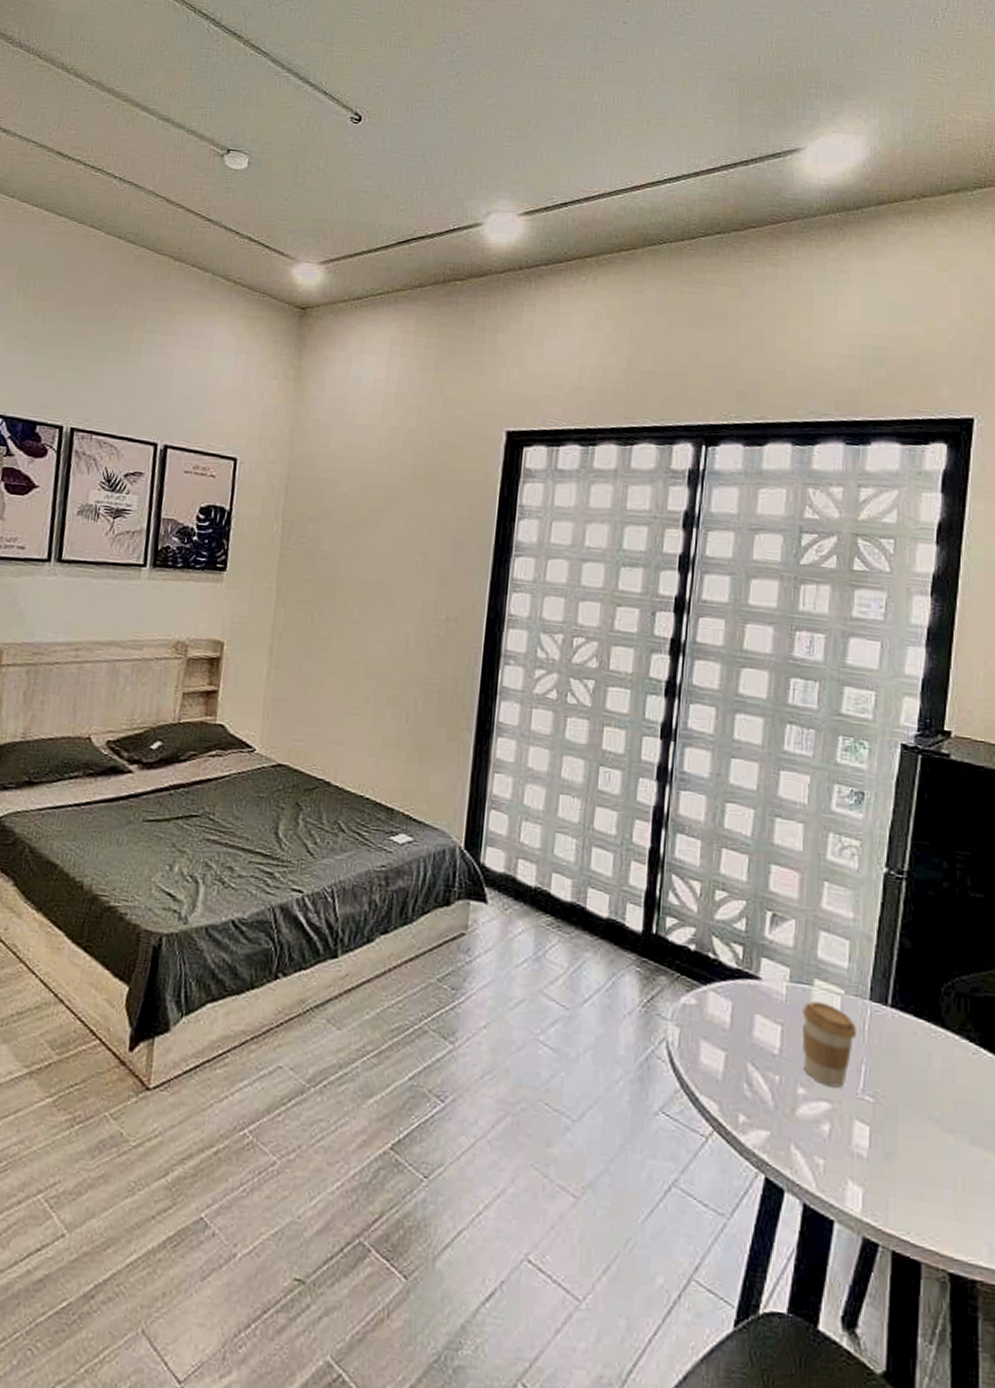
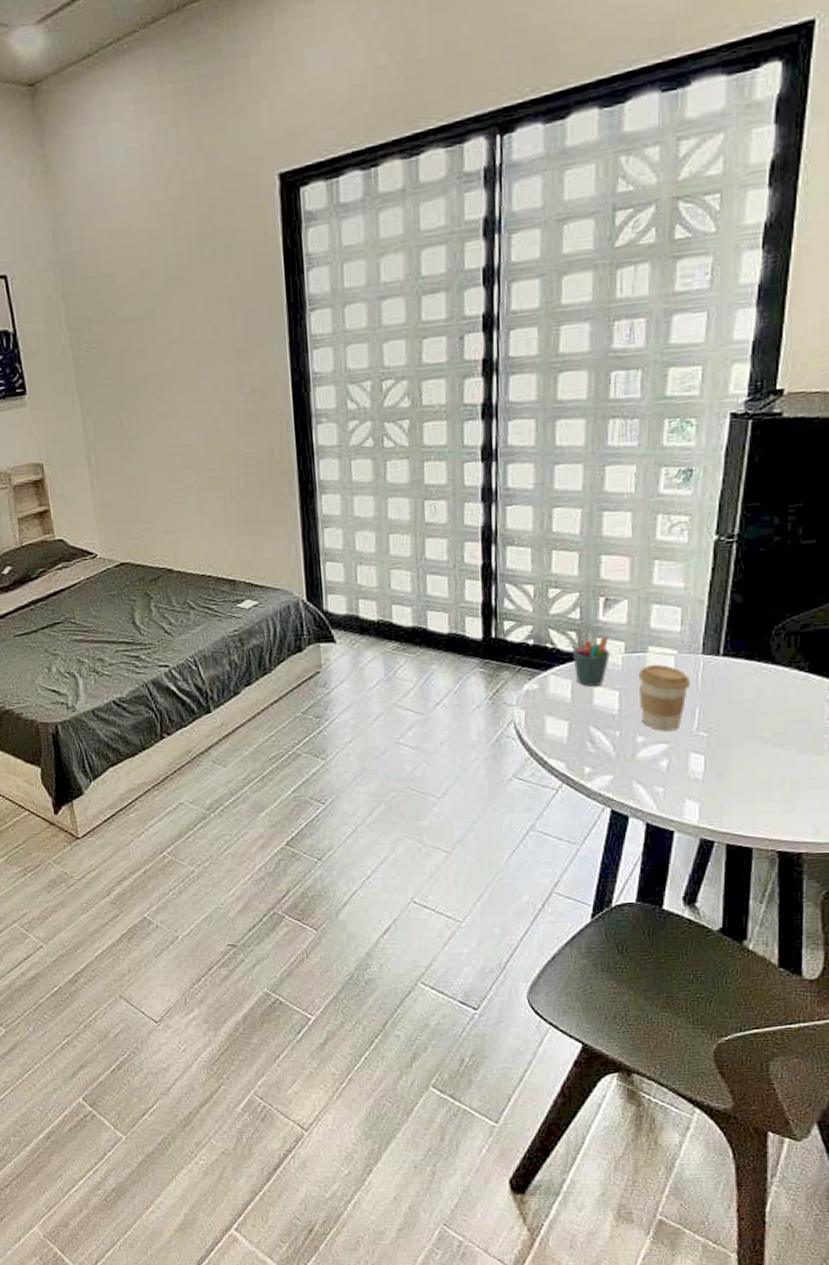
pen holder: none [735,943,774,1015] -> present [572,629,610,687]

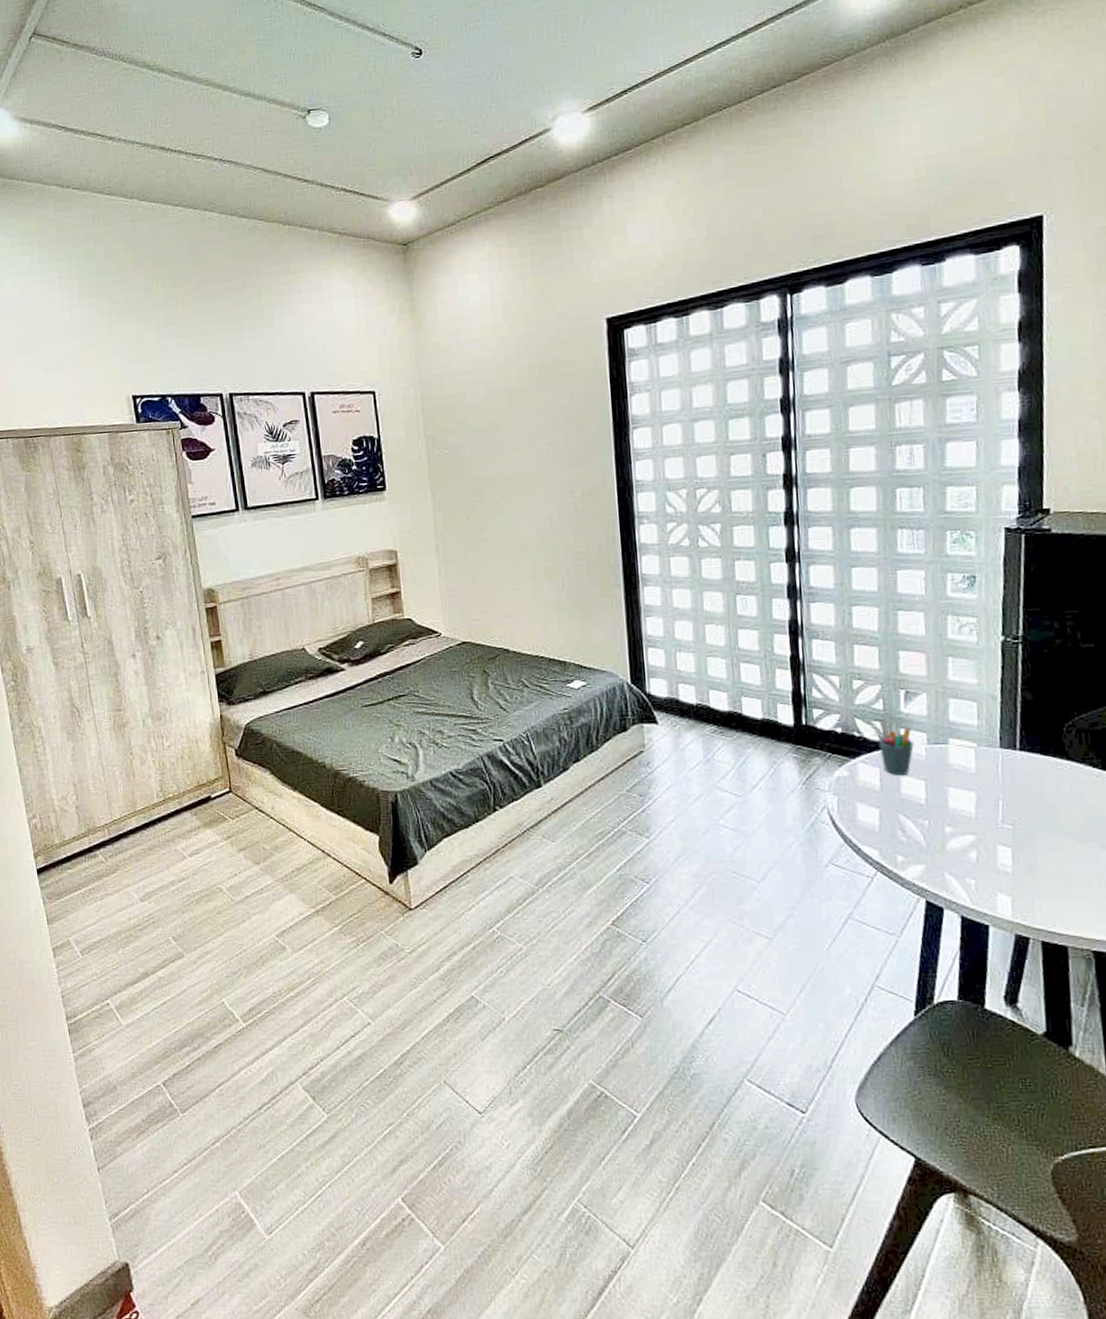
coffee cup: present [638,664,691,731] -> none [941,755,992,822]

